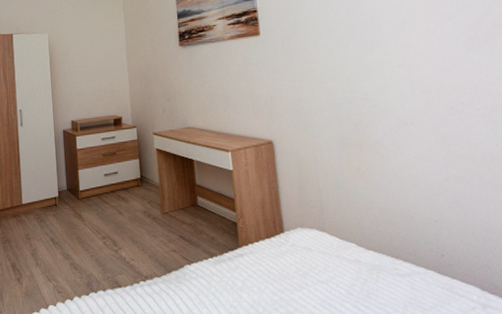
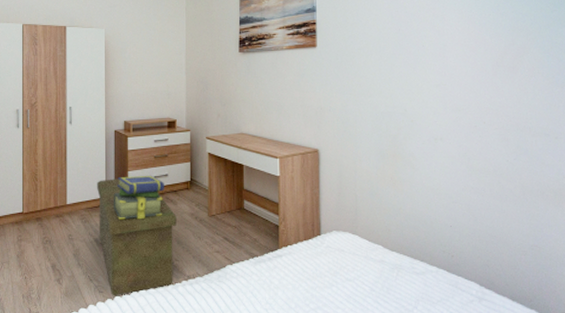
storage bench: none [49,177,131,297] -> present [97,179,177,297]
stack of books: none [66,173,115,219] -> present [113,175,164,220]

